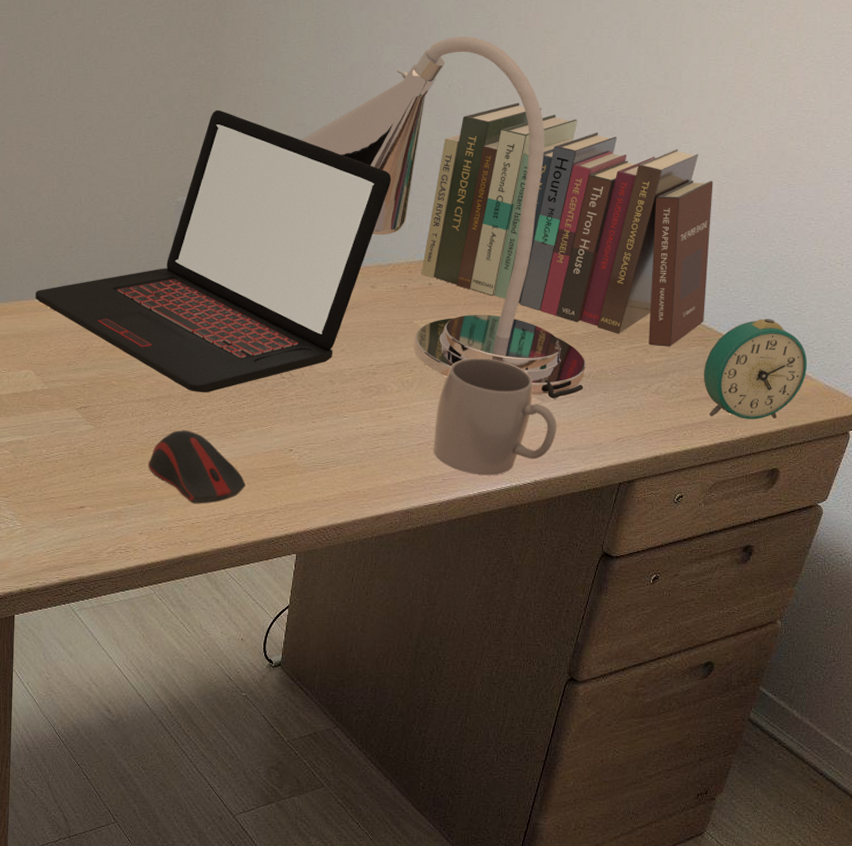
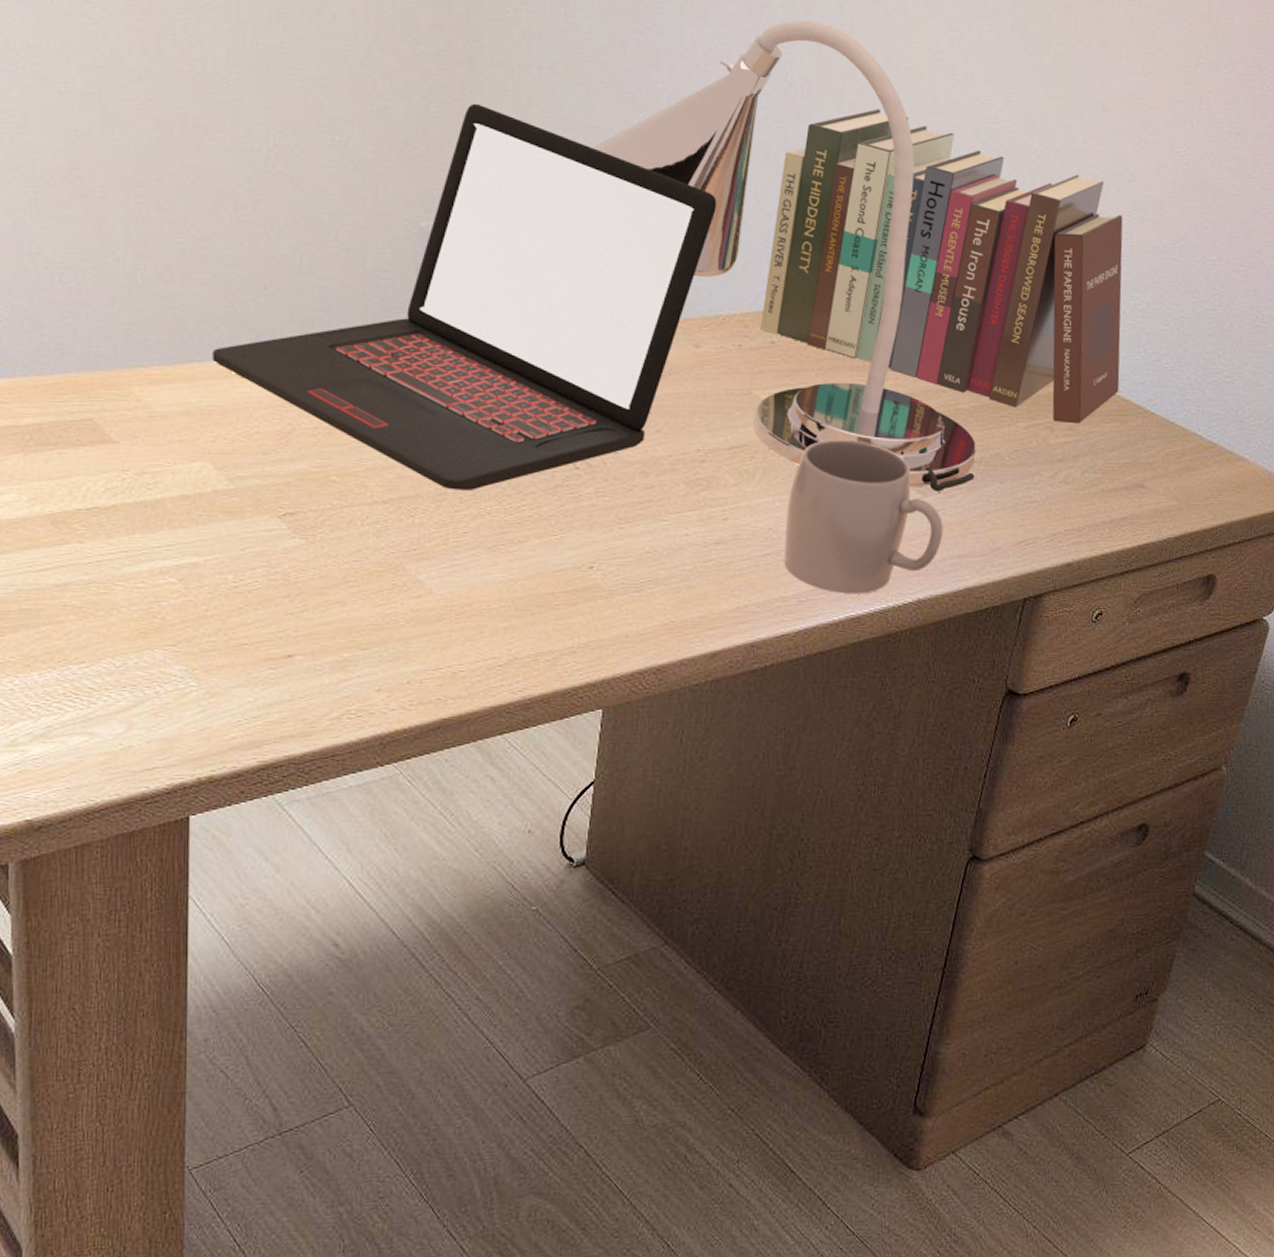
computer mouse: present [148,430,246,504] -> none [386,543,529,646]
alarm clock: present [703,319,808,420] -> none [1120,388,1244,514]

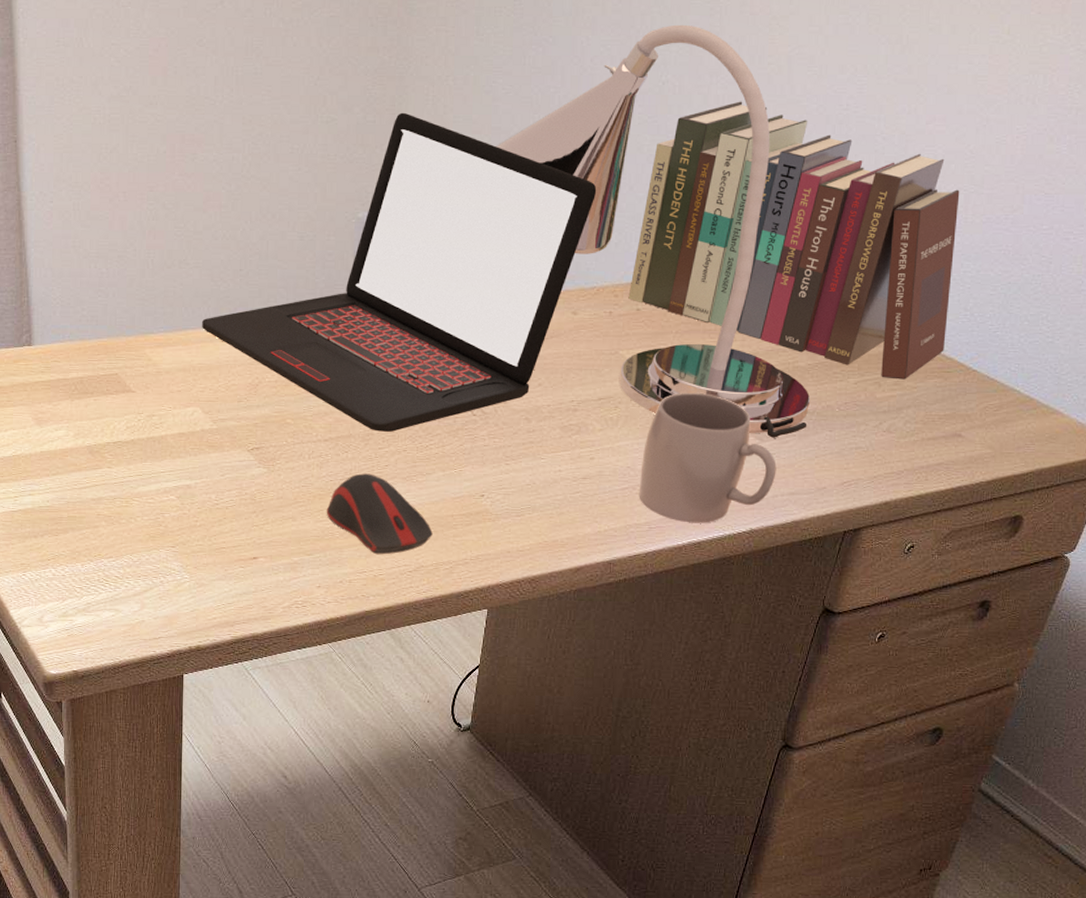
computer mouse: none [386,543,529,646] -> present [326,473,433,555]

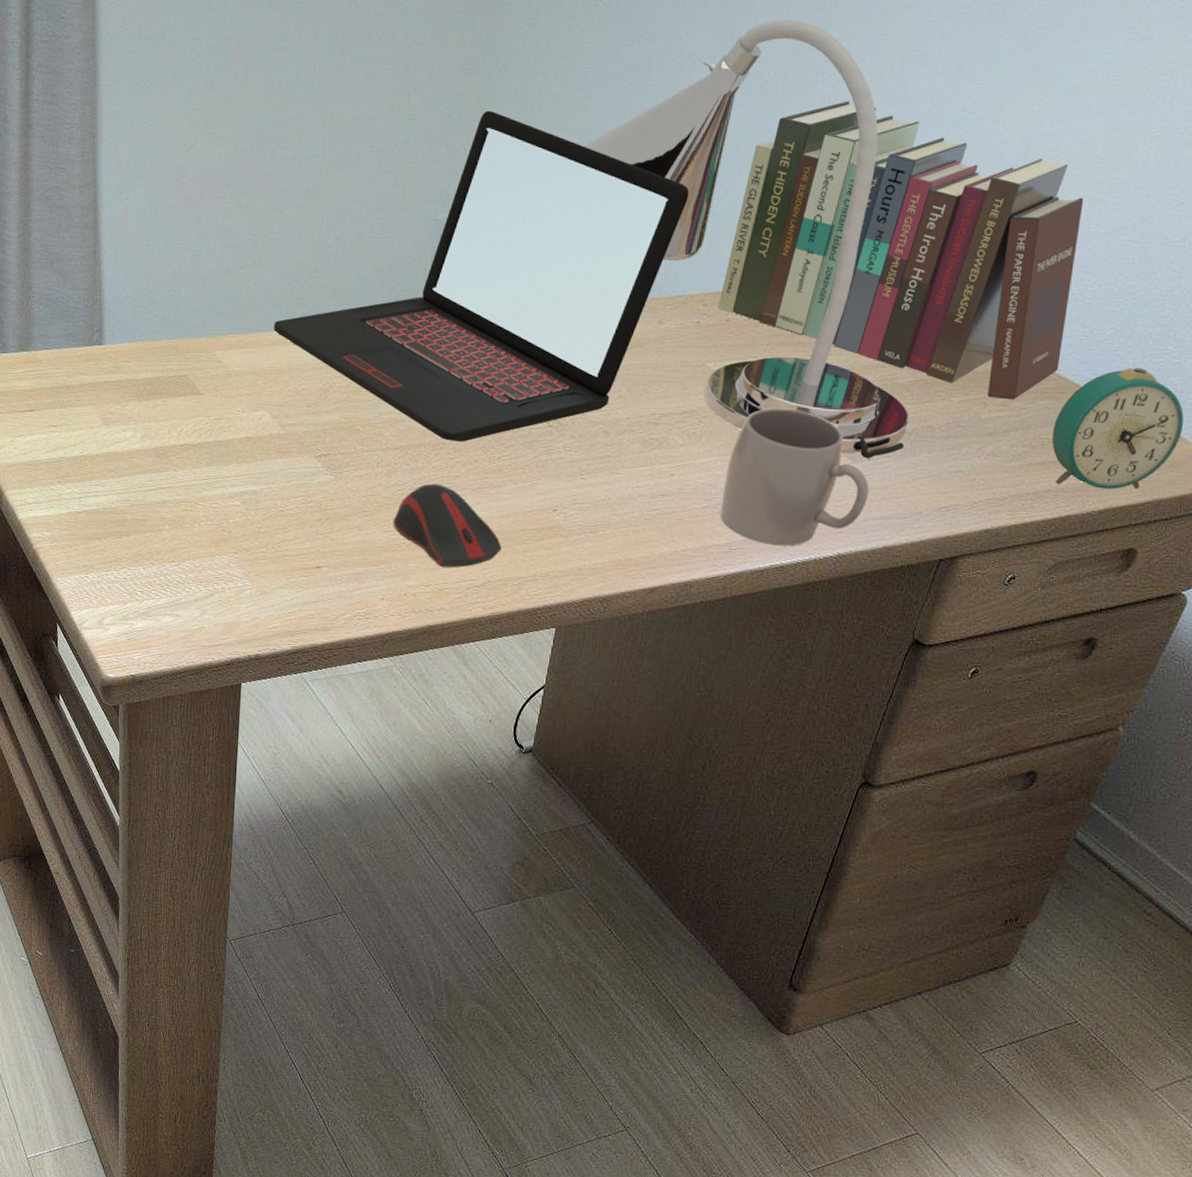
alarm clock: none [941,347,1060,461] -> present [1051,368,1184,489]

